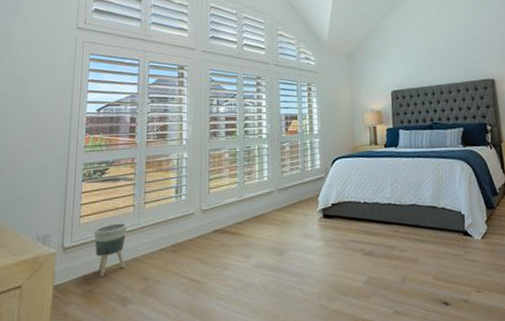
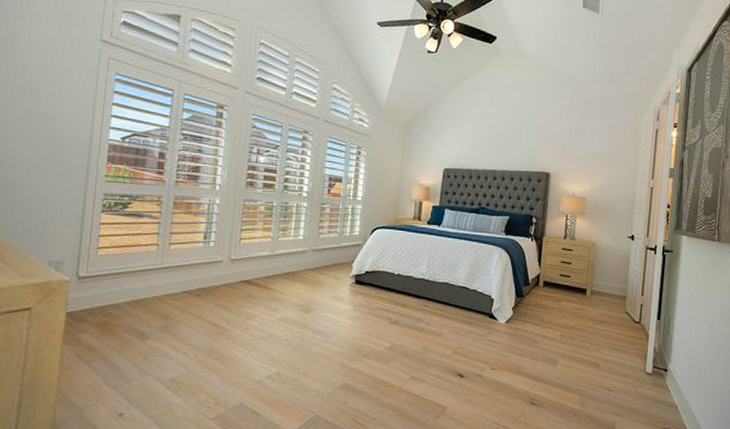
planter: present [93,223,128,278] -> none [112,259,150,311]

